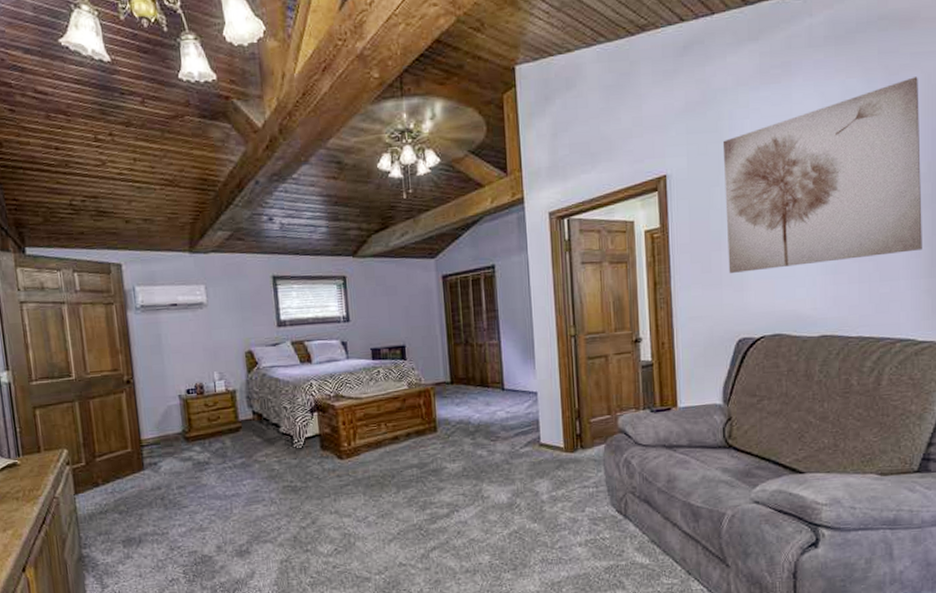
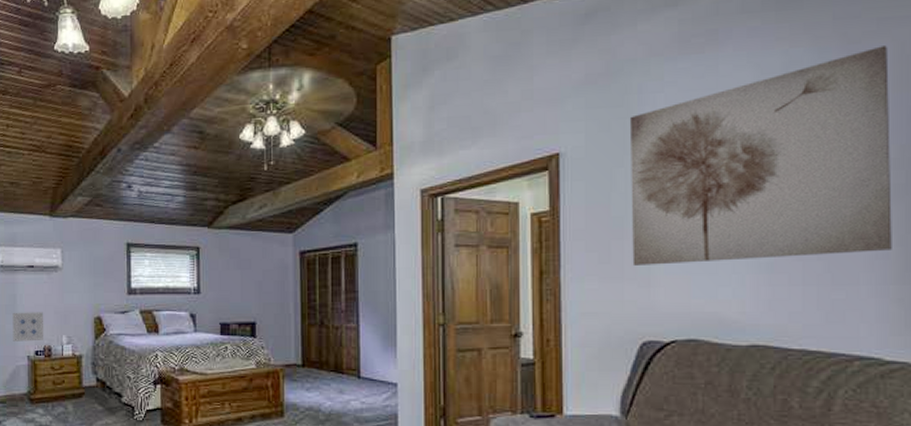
wall art: none [159,350,195,382] -> present [12,312,44,342]

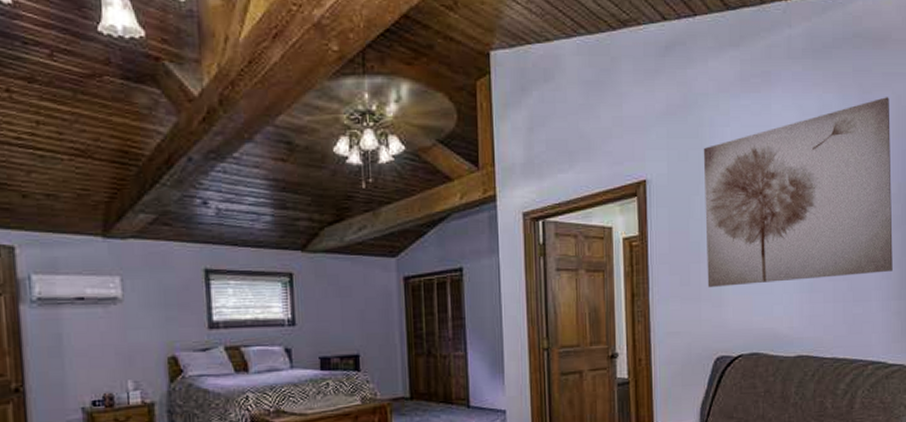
wall art: present [12,312,44,342] -> none [58,353,104,391]

